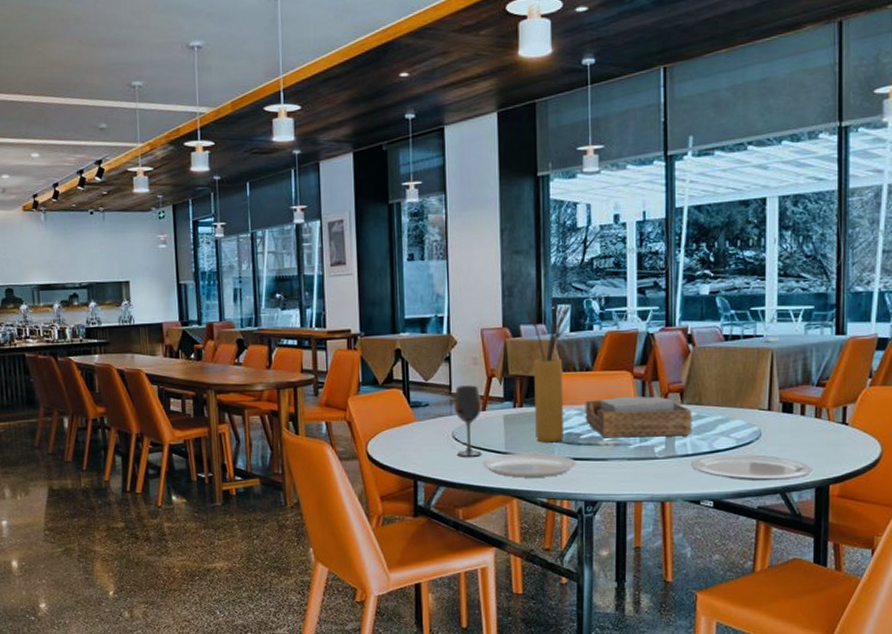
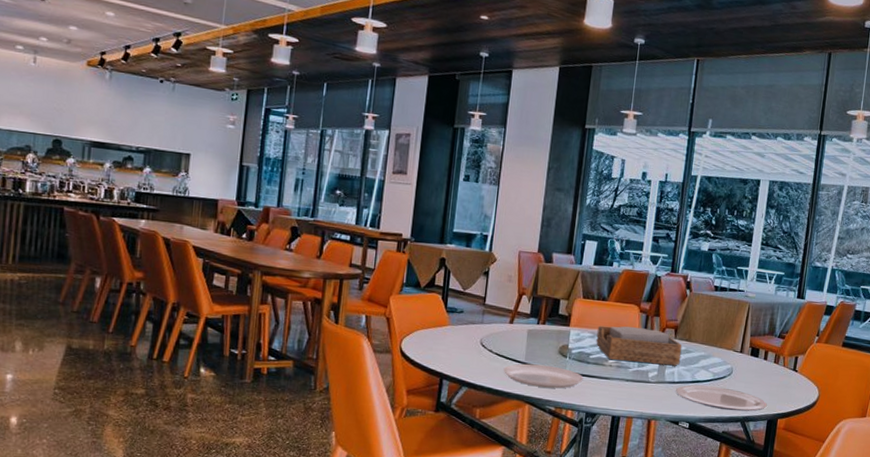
wine glass: present [453,385,482,457] -> none [481,298,511,364]
vase: present [525,285,581,443] -> none [552,223,608,359]

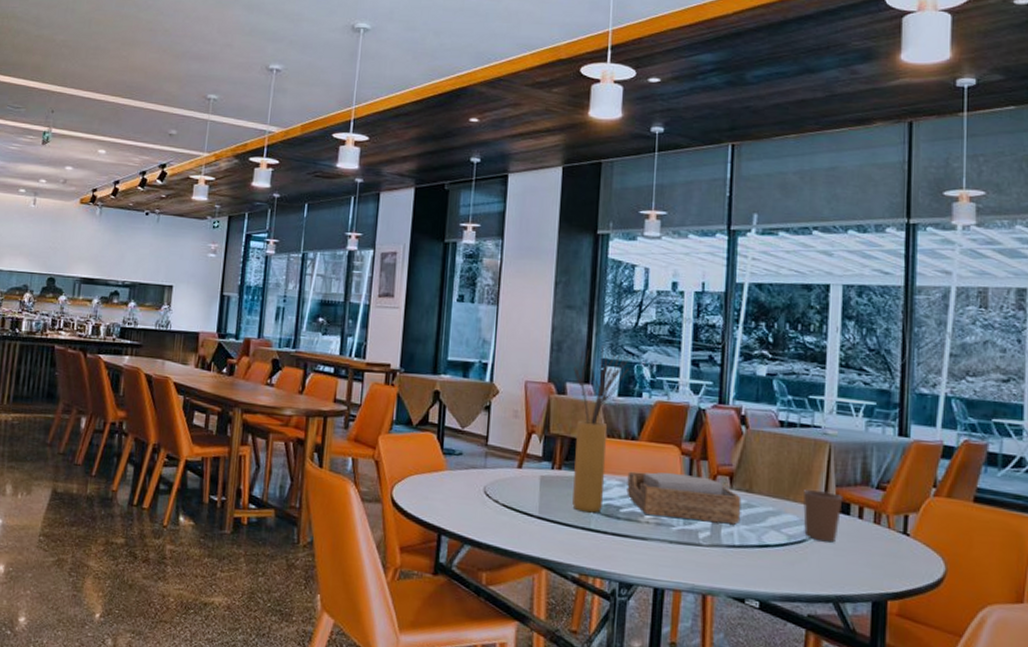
plate: present [503,363,584,389] -> none [512,517,614,550]
vase: none [552,223,608,359] -> present [572,345,633,513]
plate: present [676,385,767,411] -> none [737,550,869,589]
cup: none [725,339,755,378] -> present [803,490,843,543]

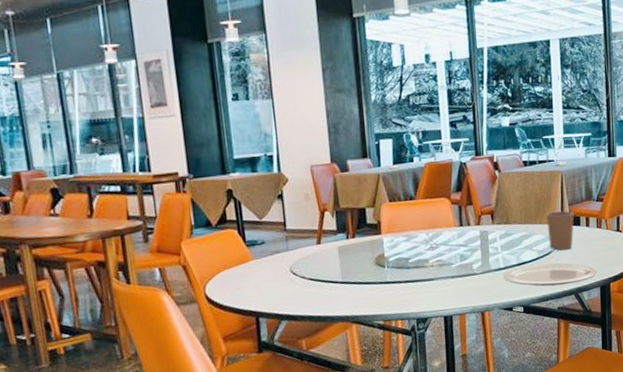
vase: present [572,345,633,513] -> none [351,122,401,269]
napkin holder: present [627,471,742,525] -> none [411,219,503,260]
plate: none [737,550,869,589] -> present [504,263,597,287]

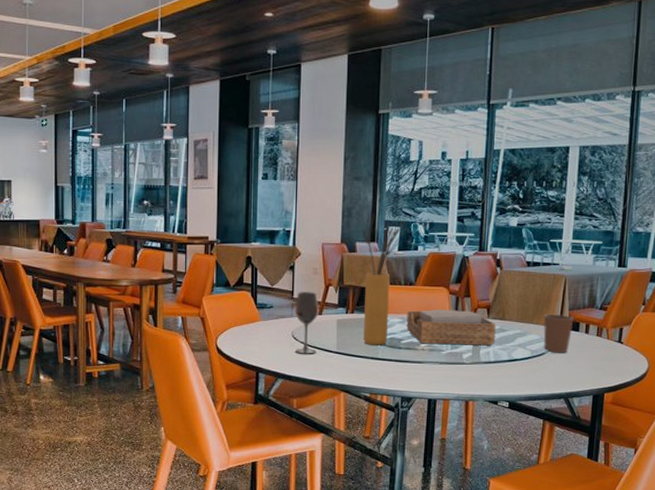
wine glass: none [289,220,320,290] -> present [294,292,319,354]
vase: none [351,122,401,269] -> present [361,209,410,346]
napkin holder: none [411,219,503,260] -> present [406,309,496,346]
plate: present [504,263,597,287] -> none [492,363,592,388]

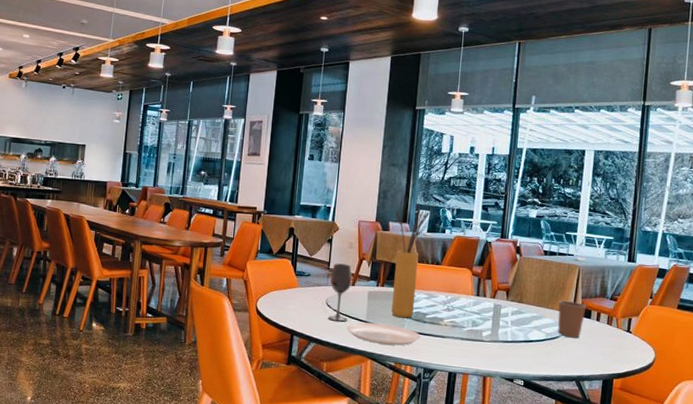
plate: none [316,353,397,375] -> present [347,322,421,346]
napkin holder: present [406,309,496,346] -> none [431,287,514,326]

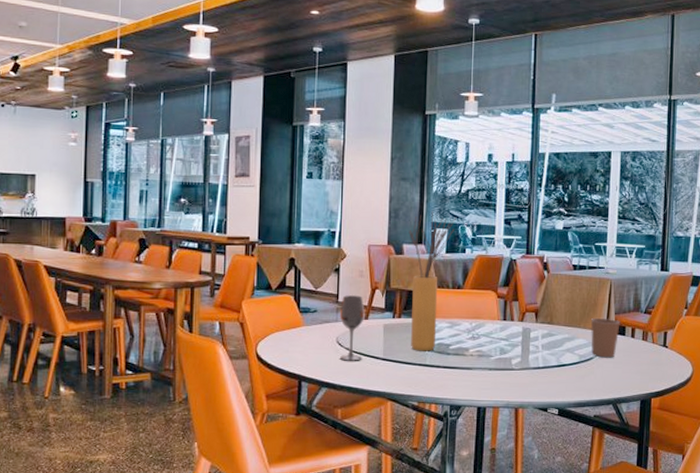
plate: present [347,322,421,346] -> none [362,359,445,383]

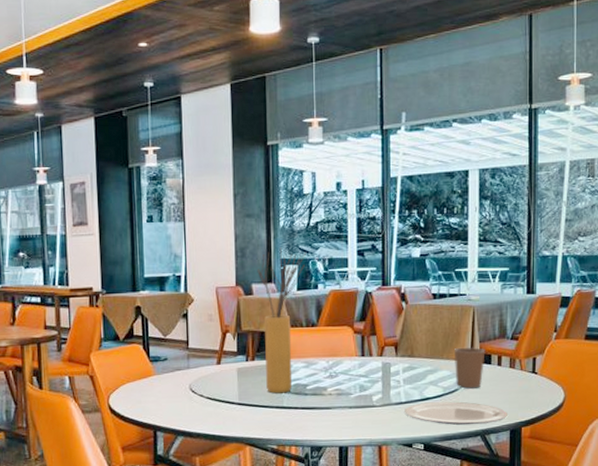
wine glass: present [339,295,365,361] -> none [190,340,217,408]
plate: none [542,369,639,393] -> present [405,401,507,425]

